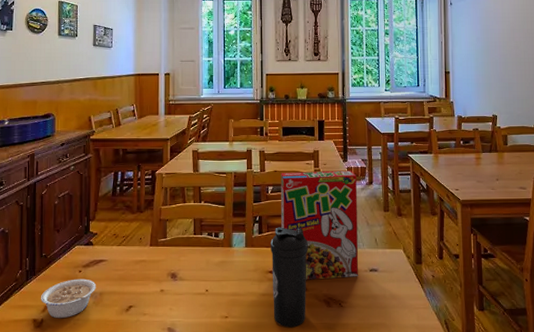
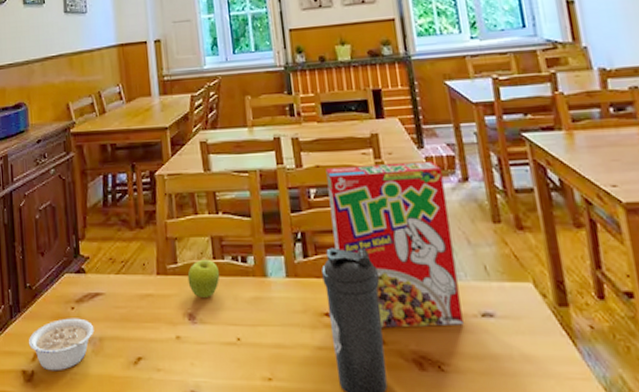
fruit: none [173,234,198,262] -> present [187,259,220,297]

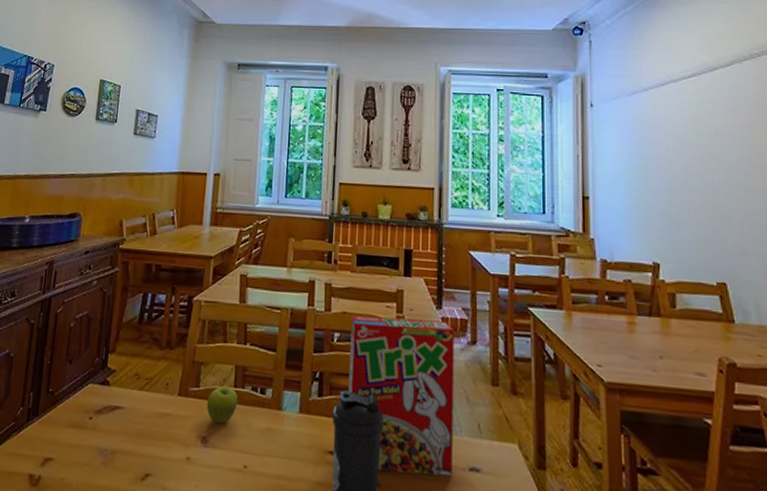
legume: present [29,318,94,371] -> none [41,427,109,479]

